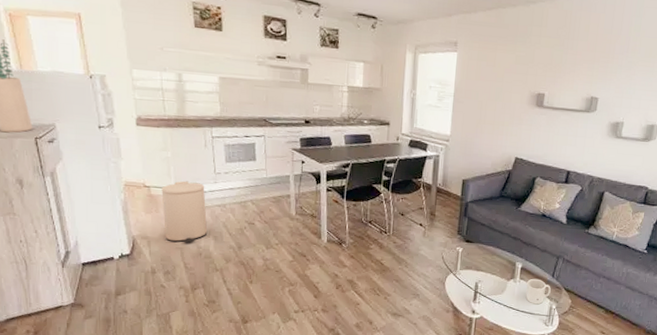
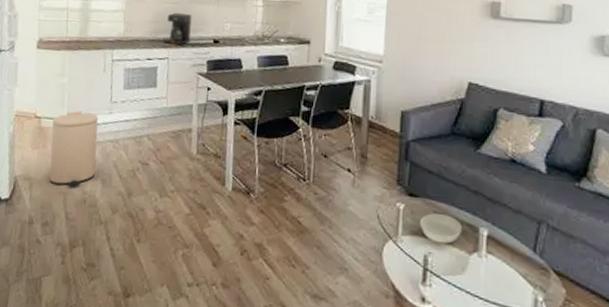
coffee maker: none [259,95,284,125] -> present [164,12,192,46]
bowl: none [473,253,505,275] -> present [419,212,463,244]
mug: present [526,278,551,305] -> none [497,252,533,294]

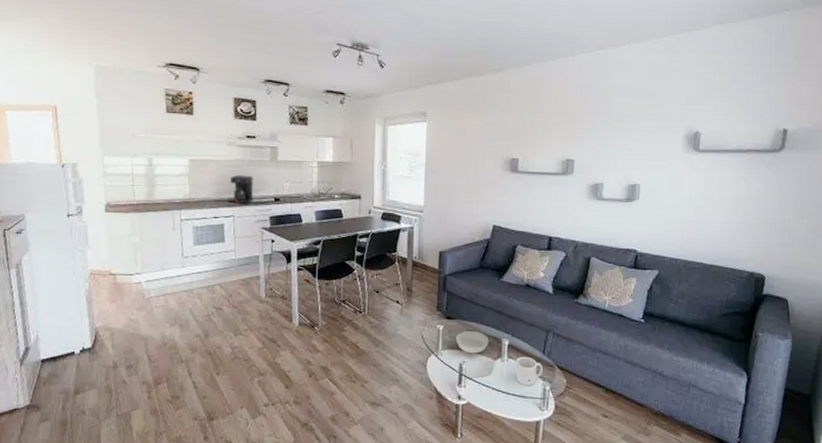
pedal bin: present [49,111,99,187] -> none [127,266,174,333]
mug: none [497,252,533,294] -> present [516,356,543,386]

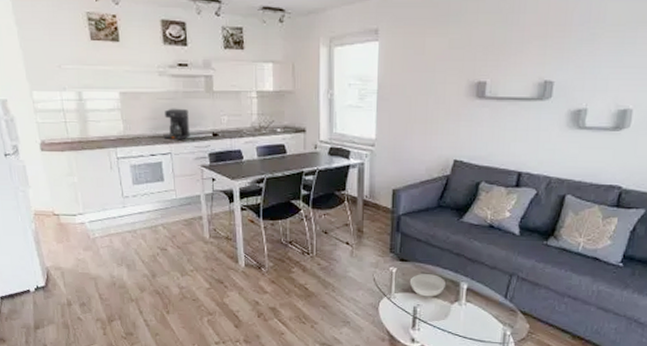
mug: present [516,356,543,386] -> none [474,300,504,331]

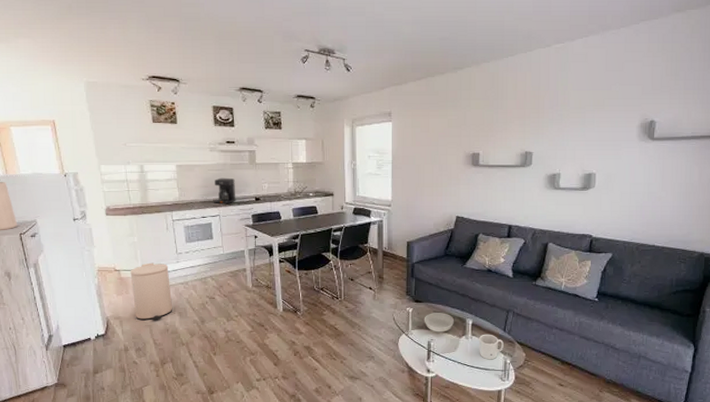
pedal bin: none [71,207,120,273] -> present [130,262,173,321]
mug: none [474,300,504,331] -> present [479,334,504,360]

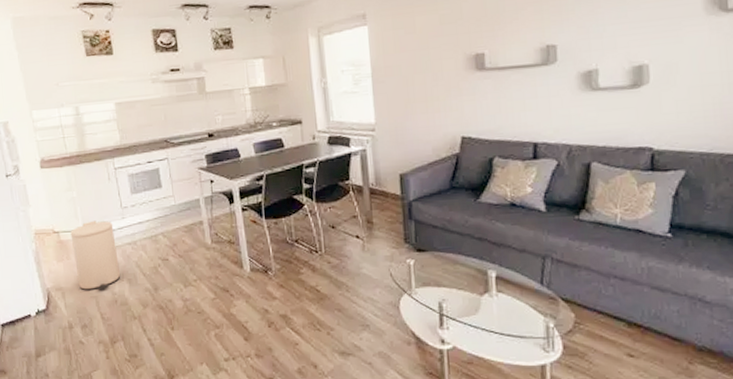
coffee maker: present [214,177,236,204] -> none [160,112,186,145]
bowl: present [424,312,455,332] -> none [430,262,472,290]
mug: present [479,334,504,360] -> none [507,289,543,324]

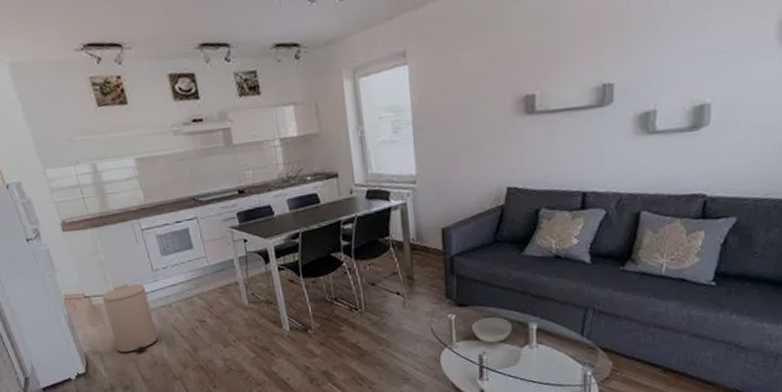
bowl: none [430,262,472,290] -> present [471,316,513,343]

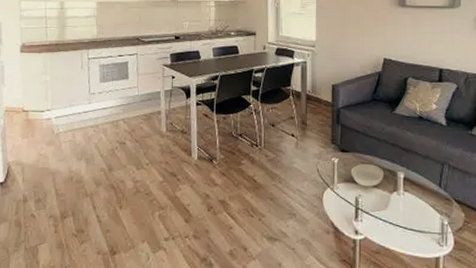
pedal bin: present [101,284,158,354] -> none [38,103,80,168]

